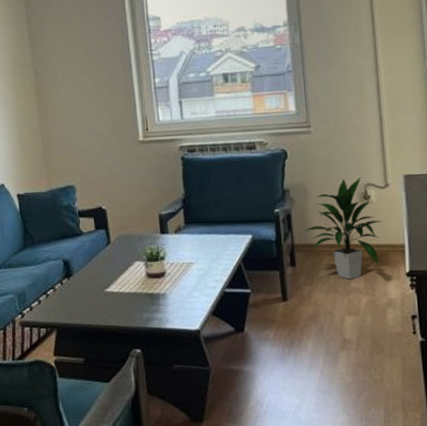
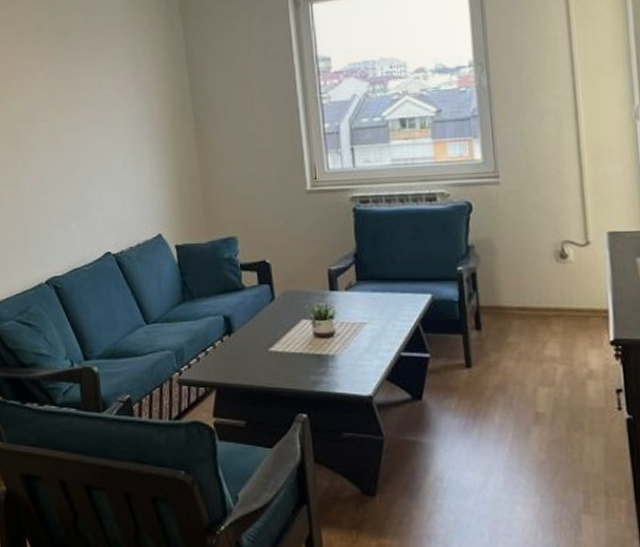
indoor plant: present [303,178,383,280] -> none [490,234,583,347]

